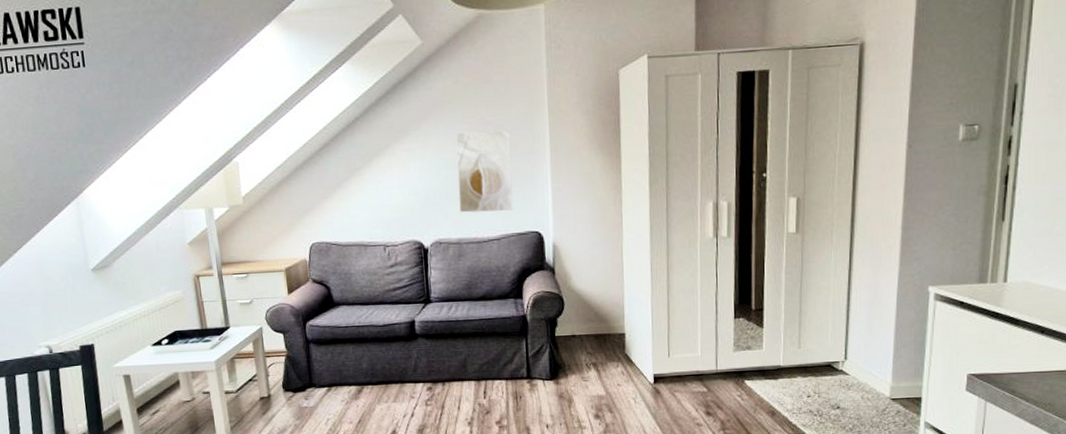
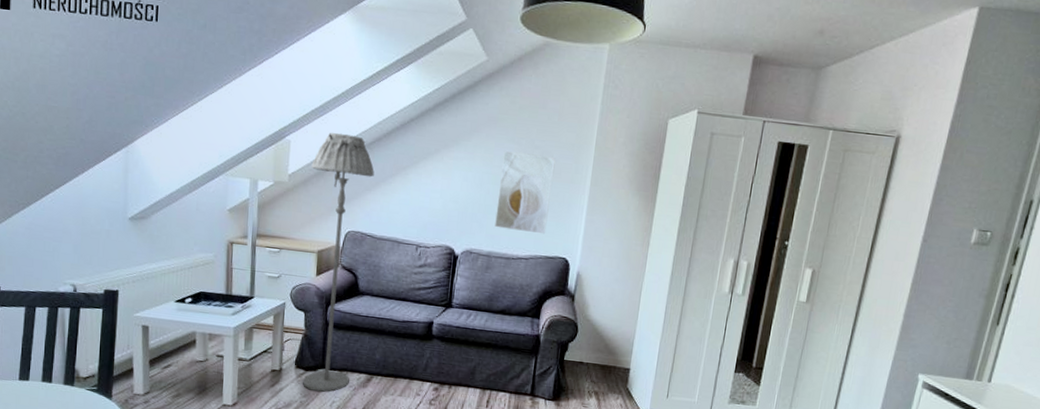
floor lamp: none [263,145,340,412] -> present [302,133,374,392]

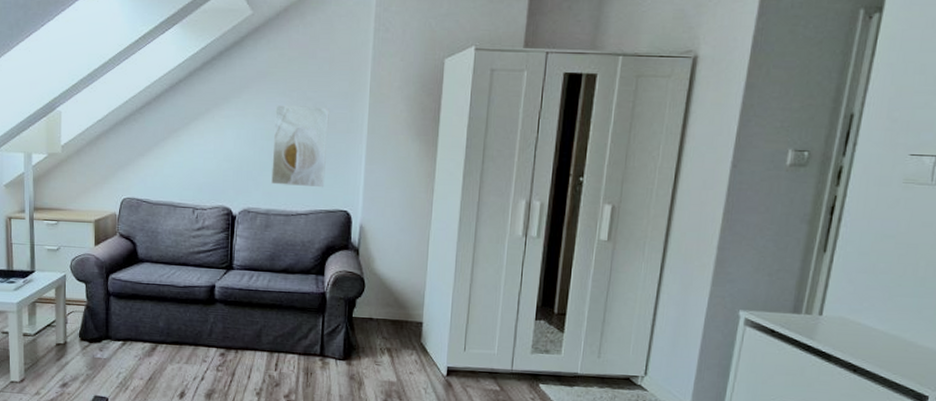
floor lamp: present [302,133,374,392] -> none [83,100,146,364]

